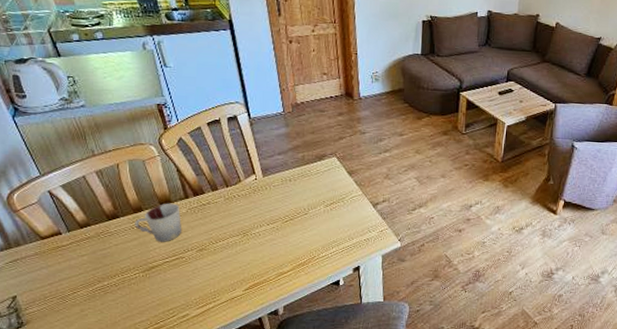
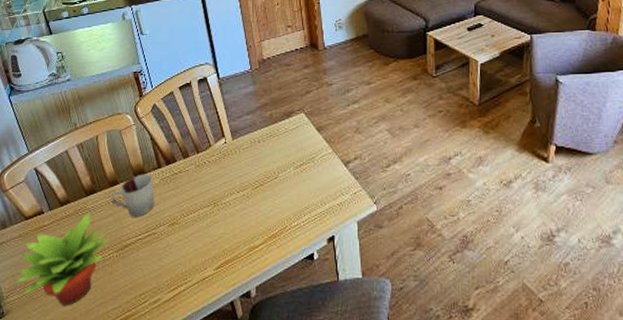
succulent plant: none [32,235,136,318] -> present [14,212,111,305]

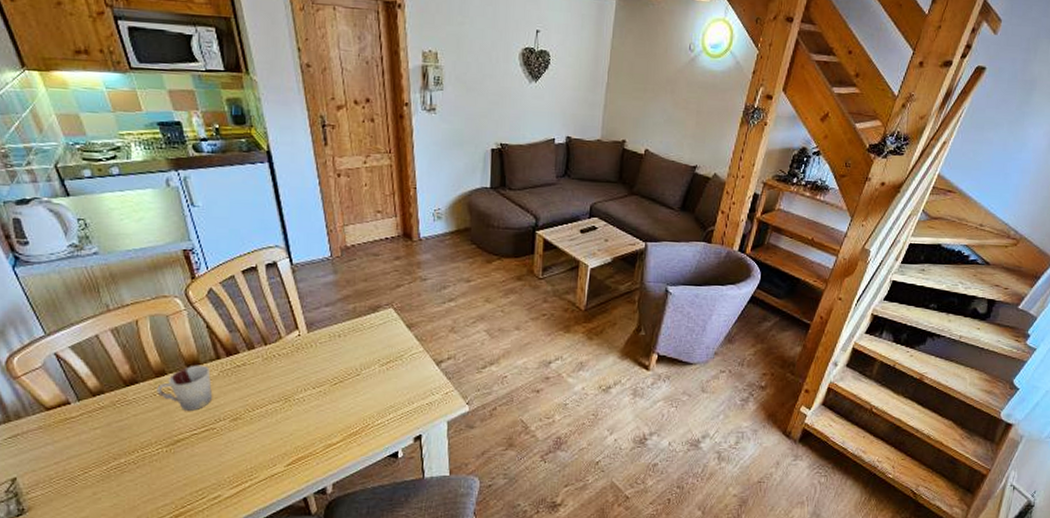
succulent plant: present [14,212,111,305] -> none [35,404,159,501]

